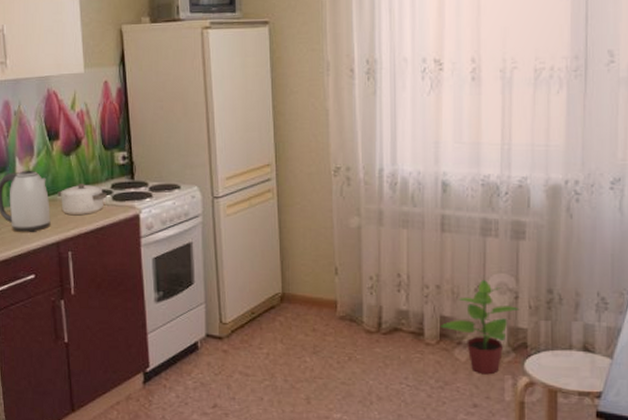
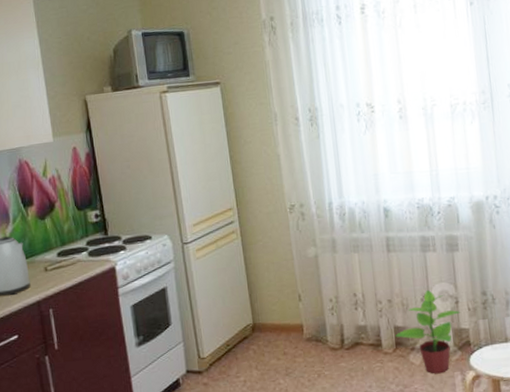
cooking pot: present [57,184,107,216] -> none [35,244,83,275]

